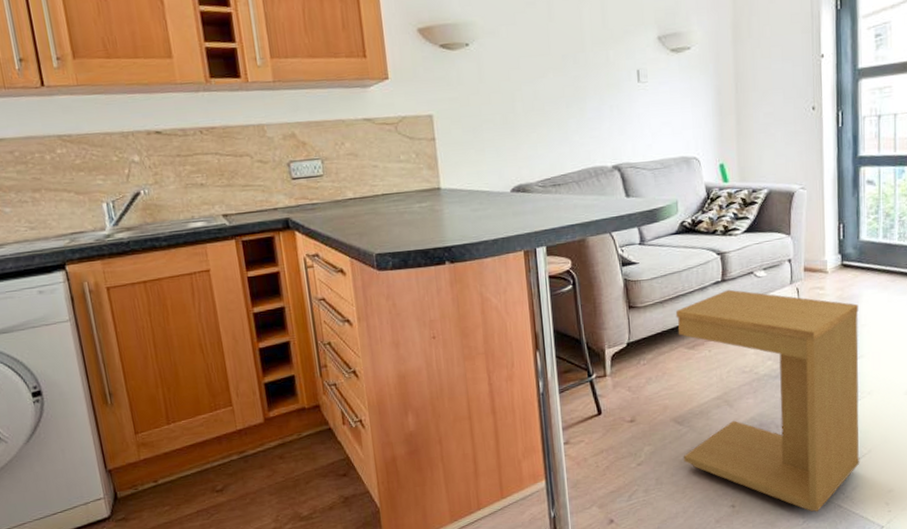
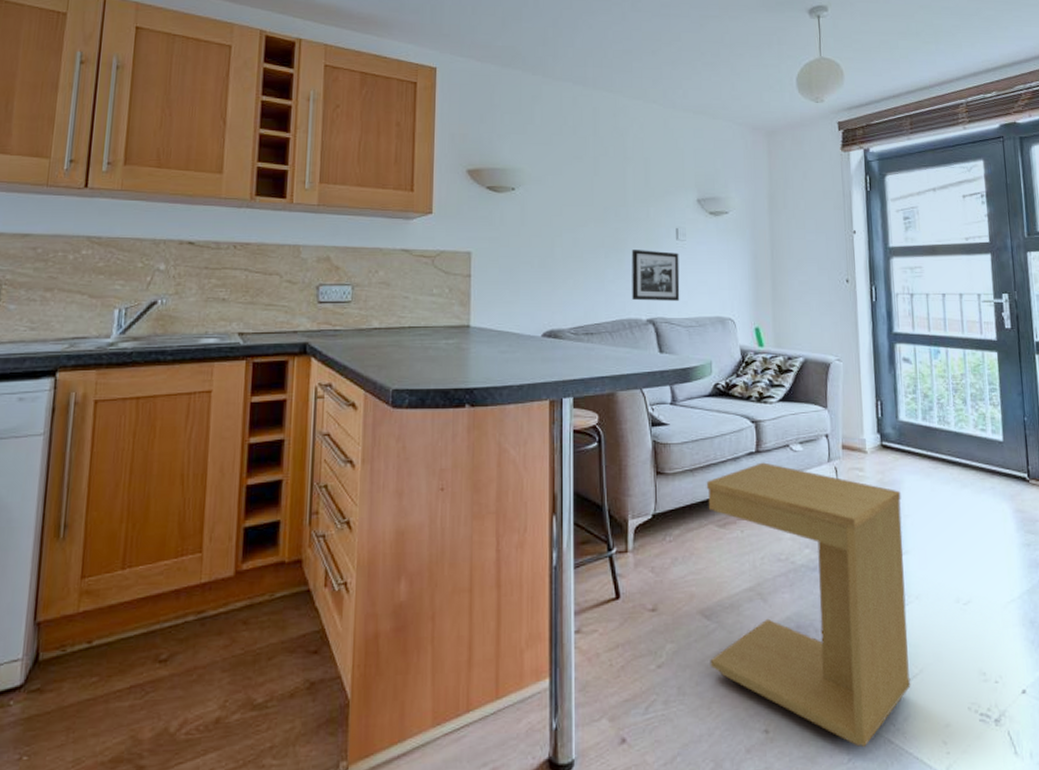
picture frame: none [593,95,644,149] -> present [631,250,680,301]

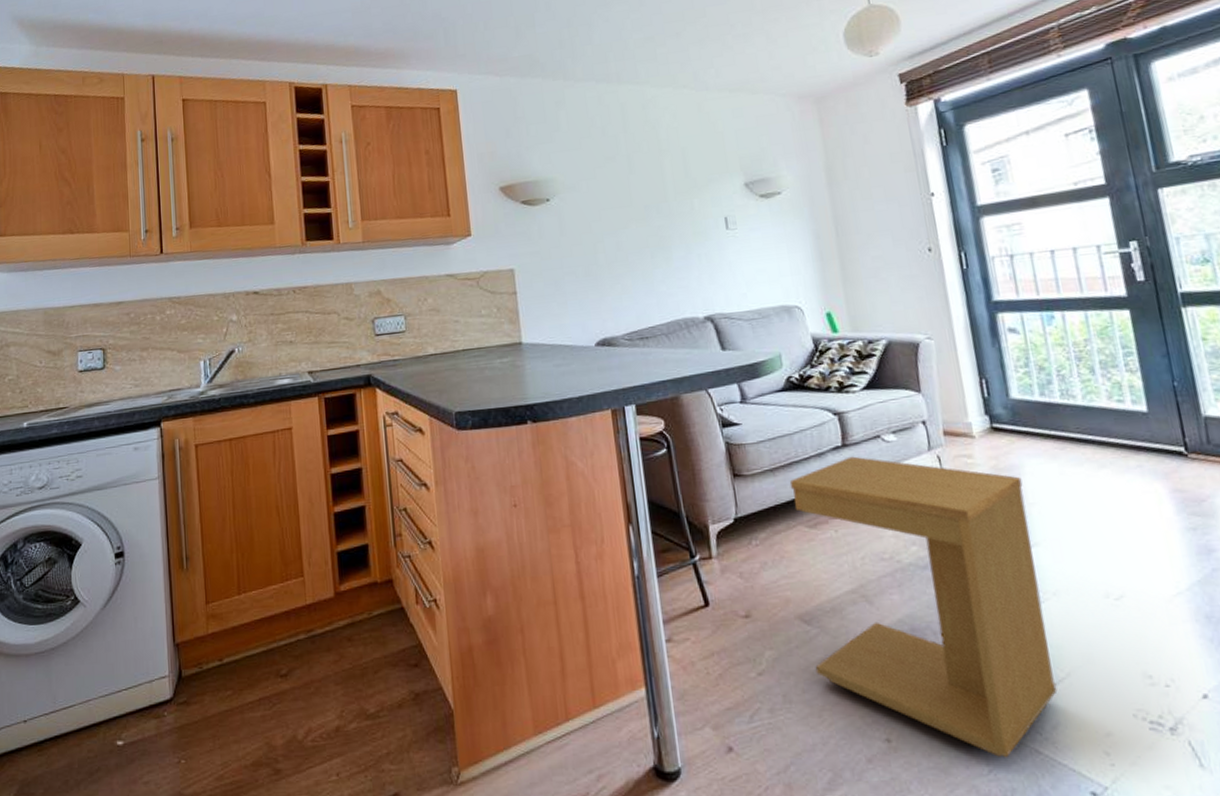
picture frame: present [631,250,680,301] -> none [679,243,738,299]

